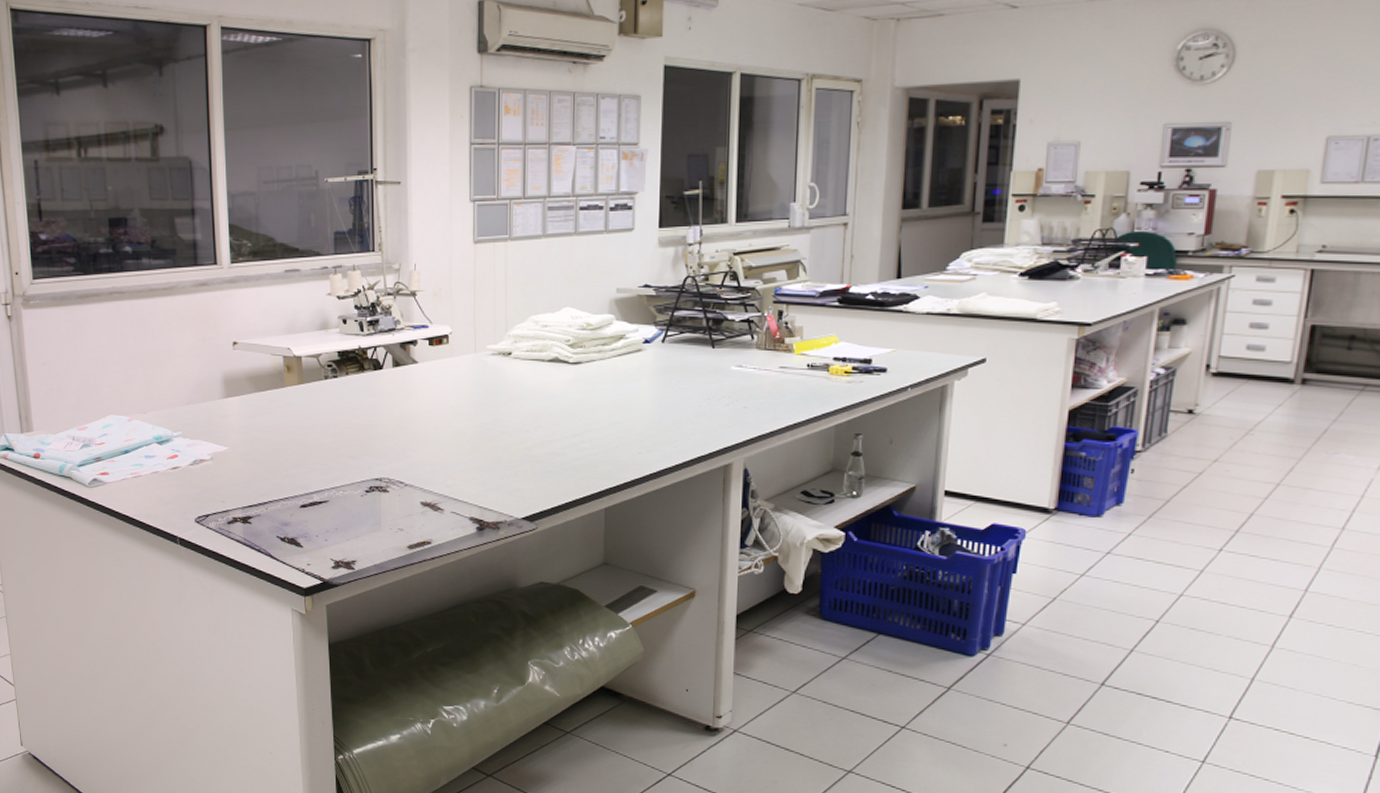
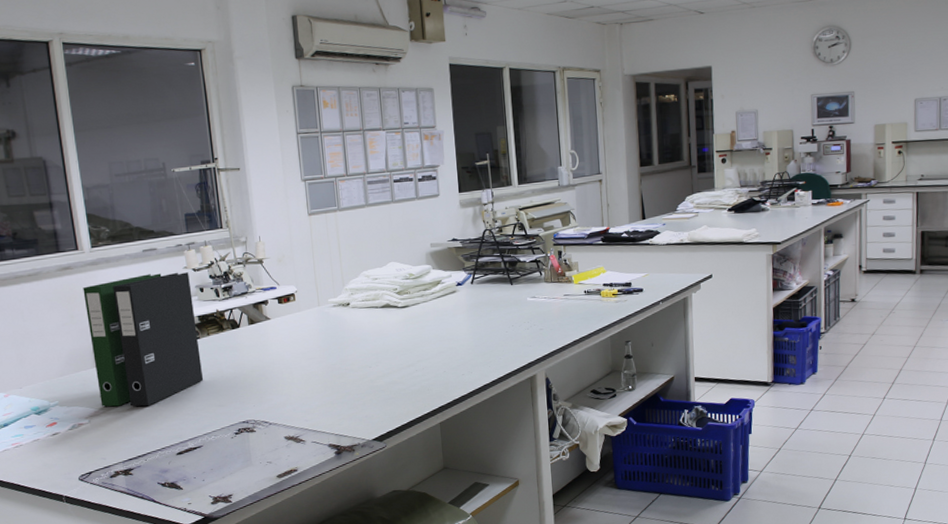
binder: none [218,298,337,449] -> present [83,272,204,407]

